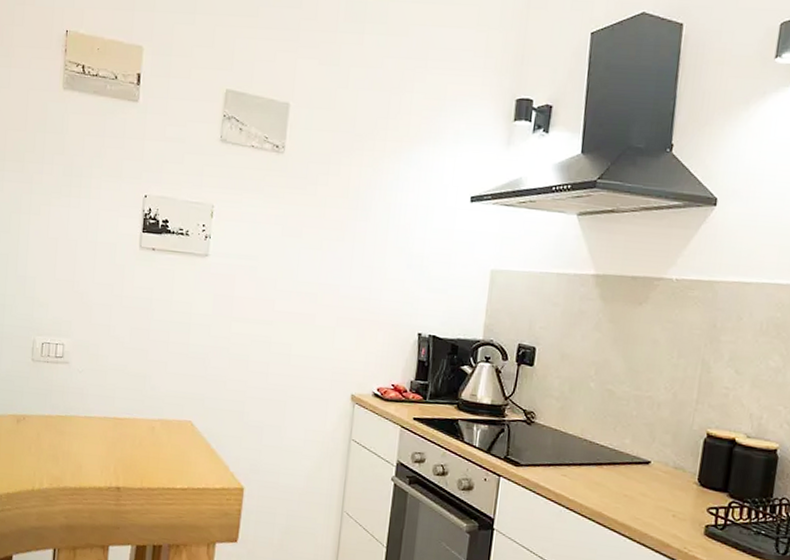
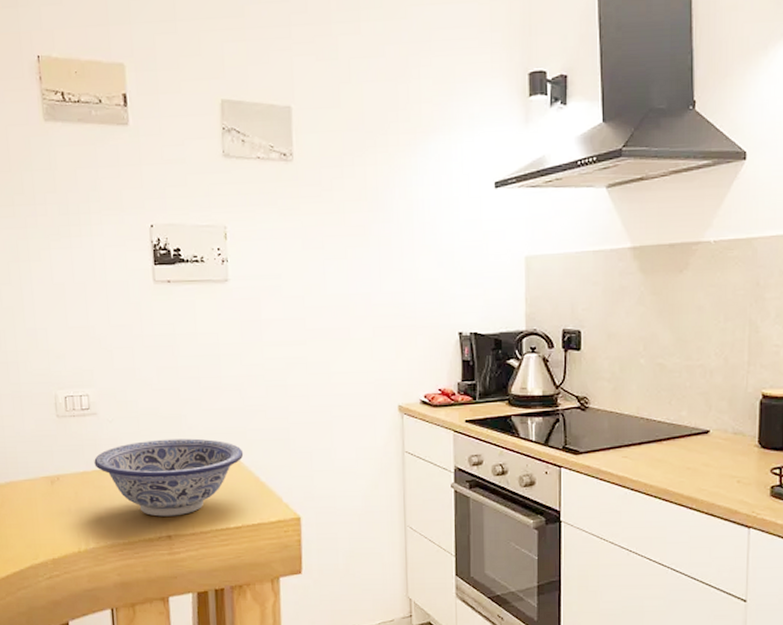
bowl: none [59,394,199,470] -> present [94,438,244,517]

